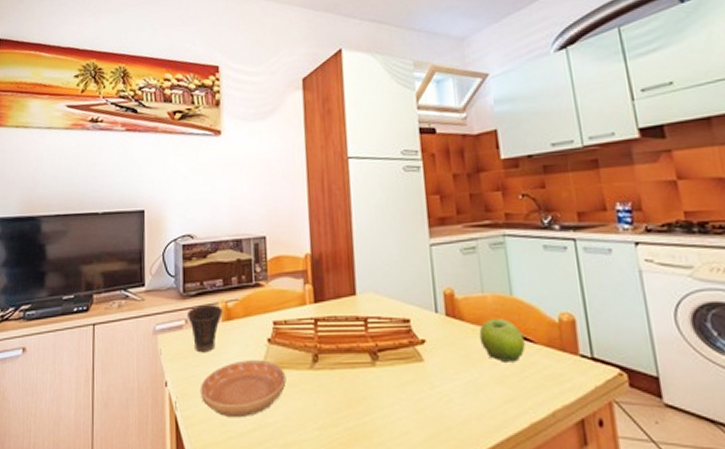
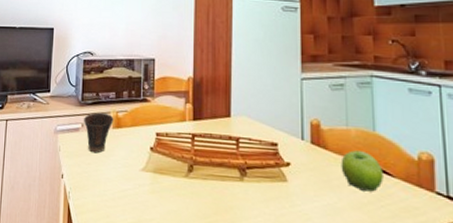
saucer: present [199,360,287,418] -> none [90,163,164,212]

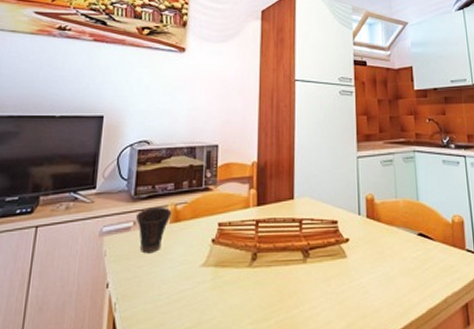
fruit: present [341,150,383,192] -> none [392,220,427,257]

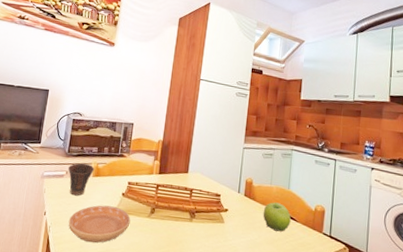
saucer: none [141,259,226,317] -> present [68,205,131,243]
fruit: none [392,220,427,257] -> present [263,202,291,232]

